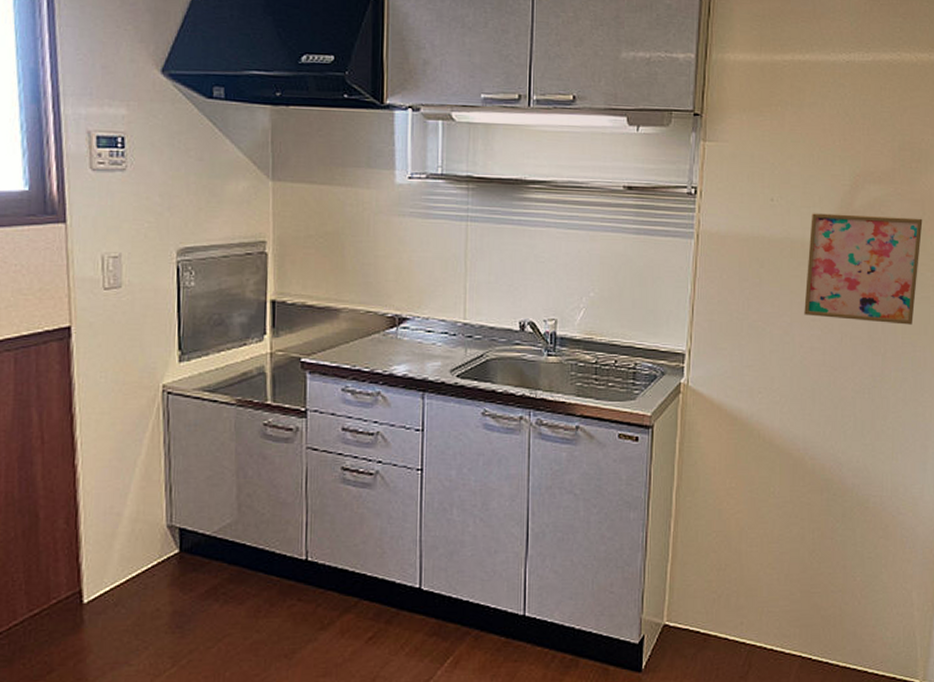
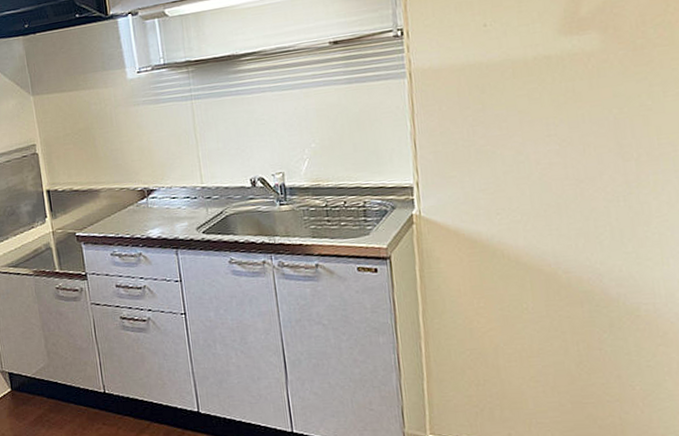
wall art: present [804,213,923,325] -> none [531,11,670,132]

